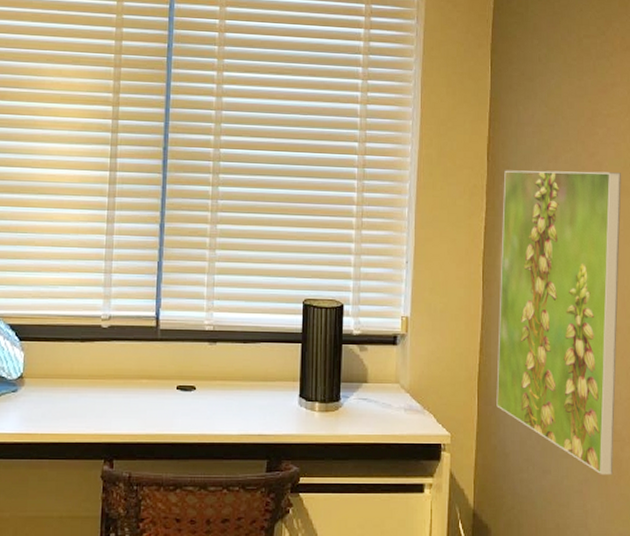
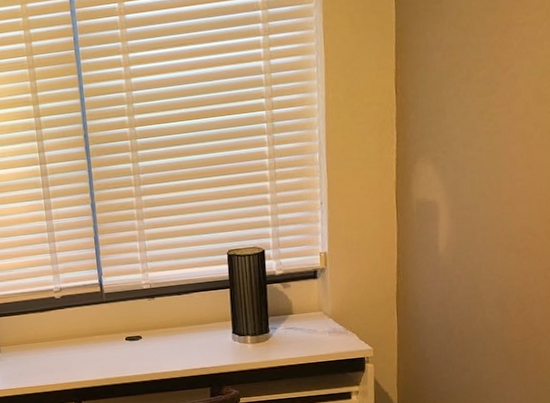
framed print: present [496,170,621,476] -> none [413,81,539,367]

